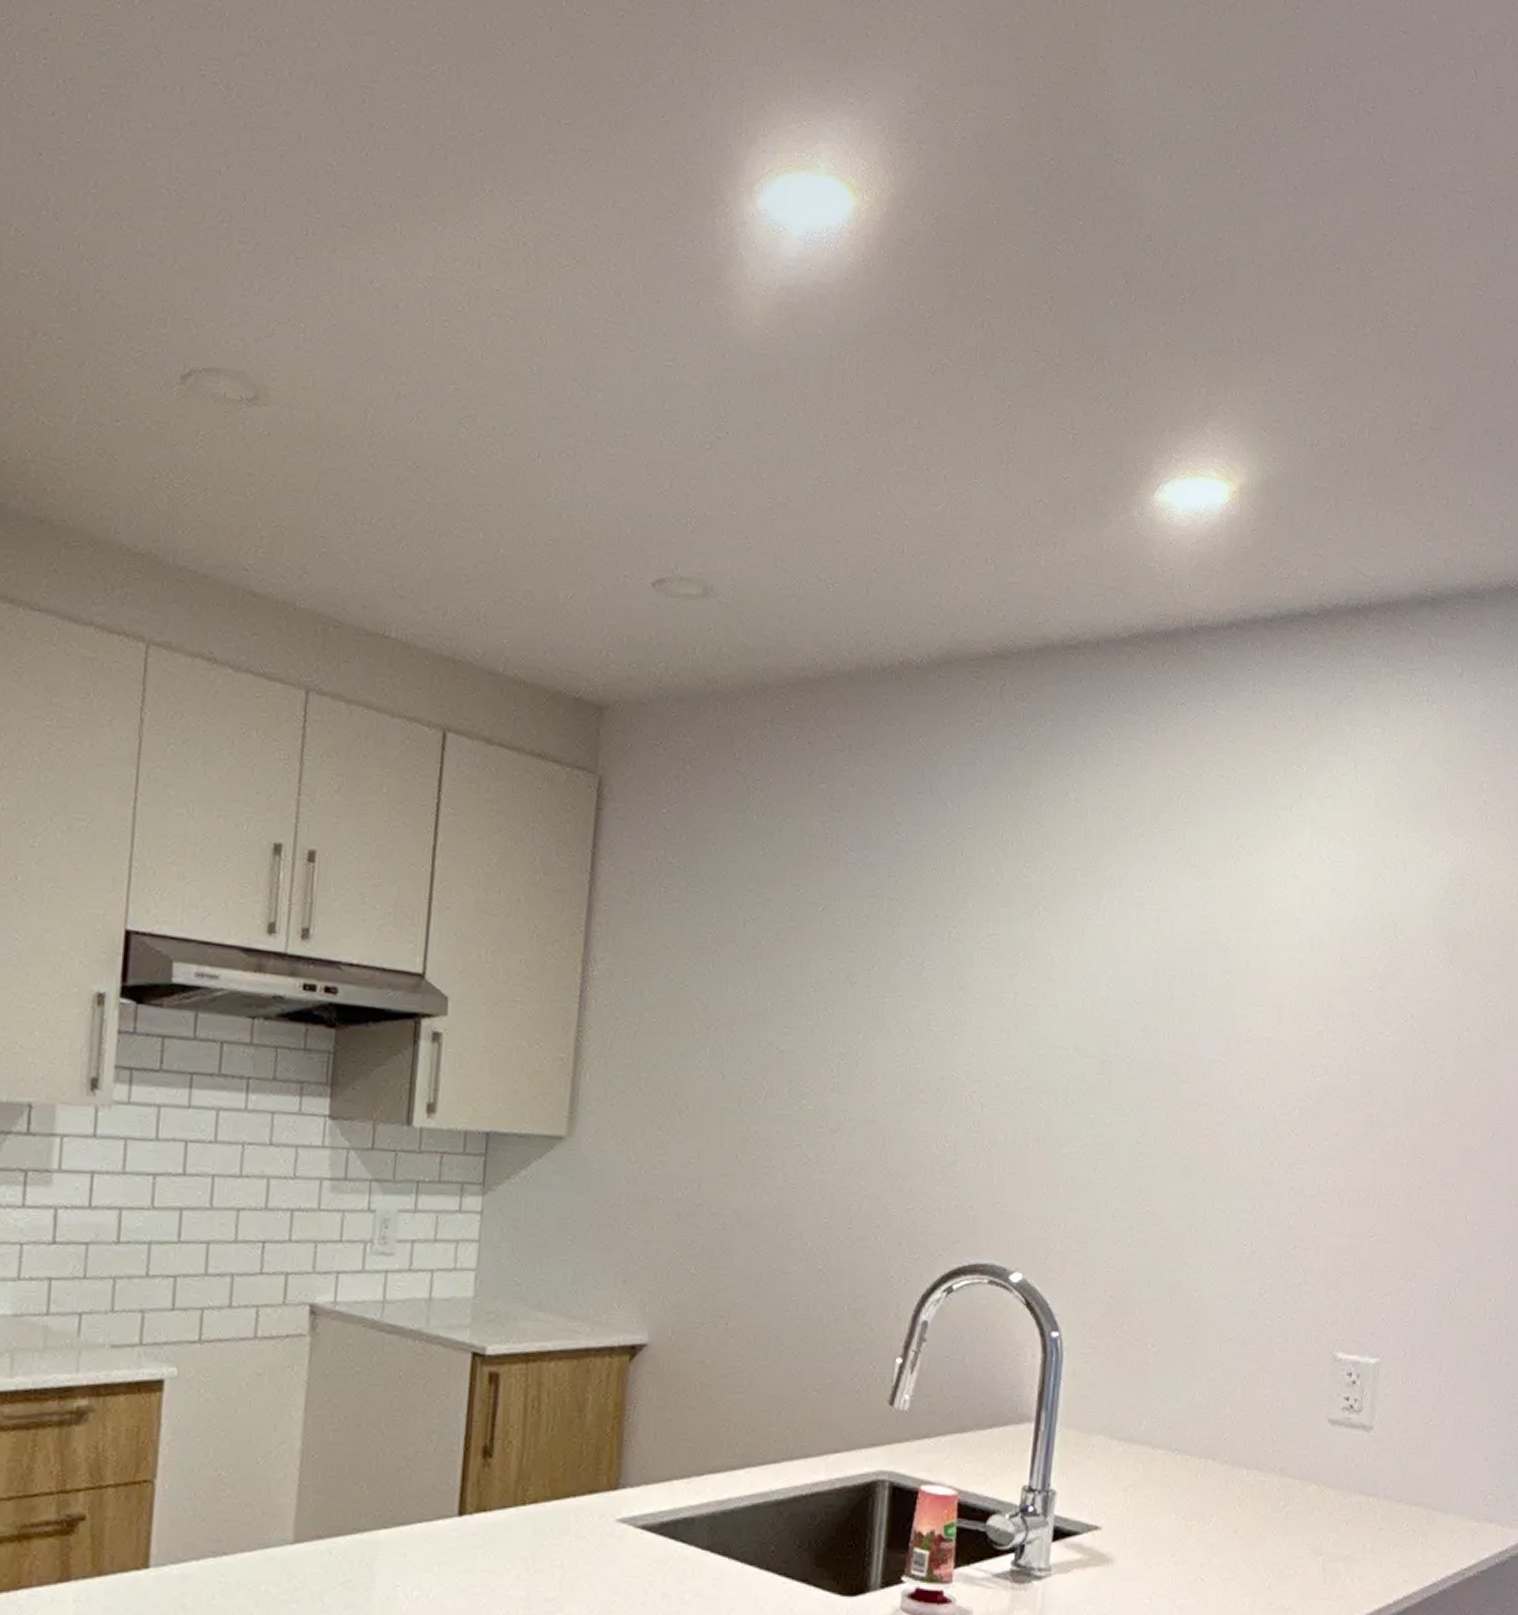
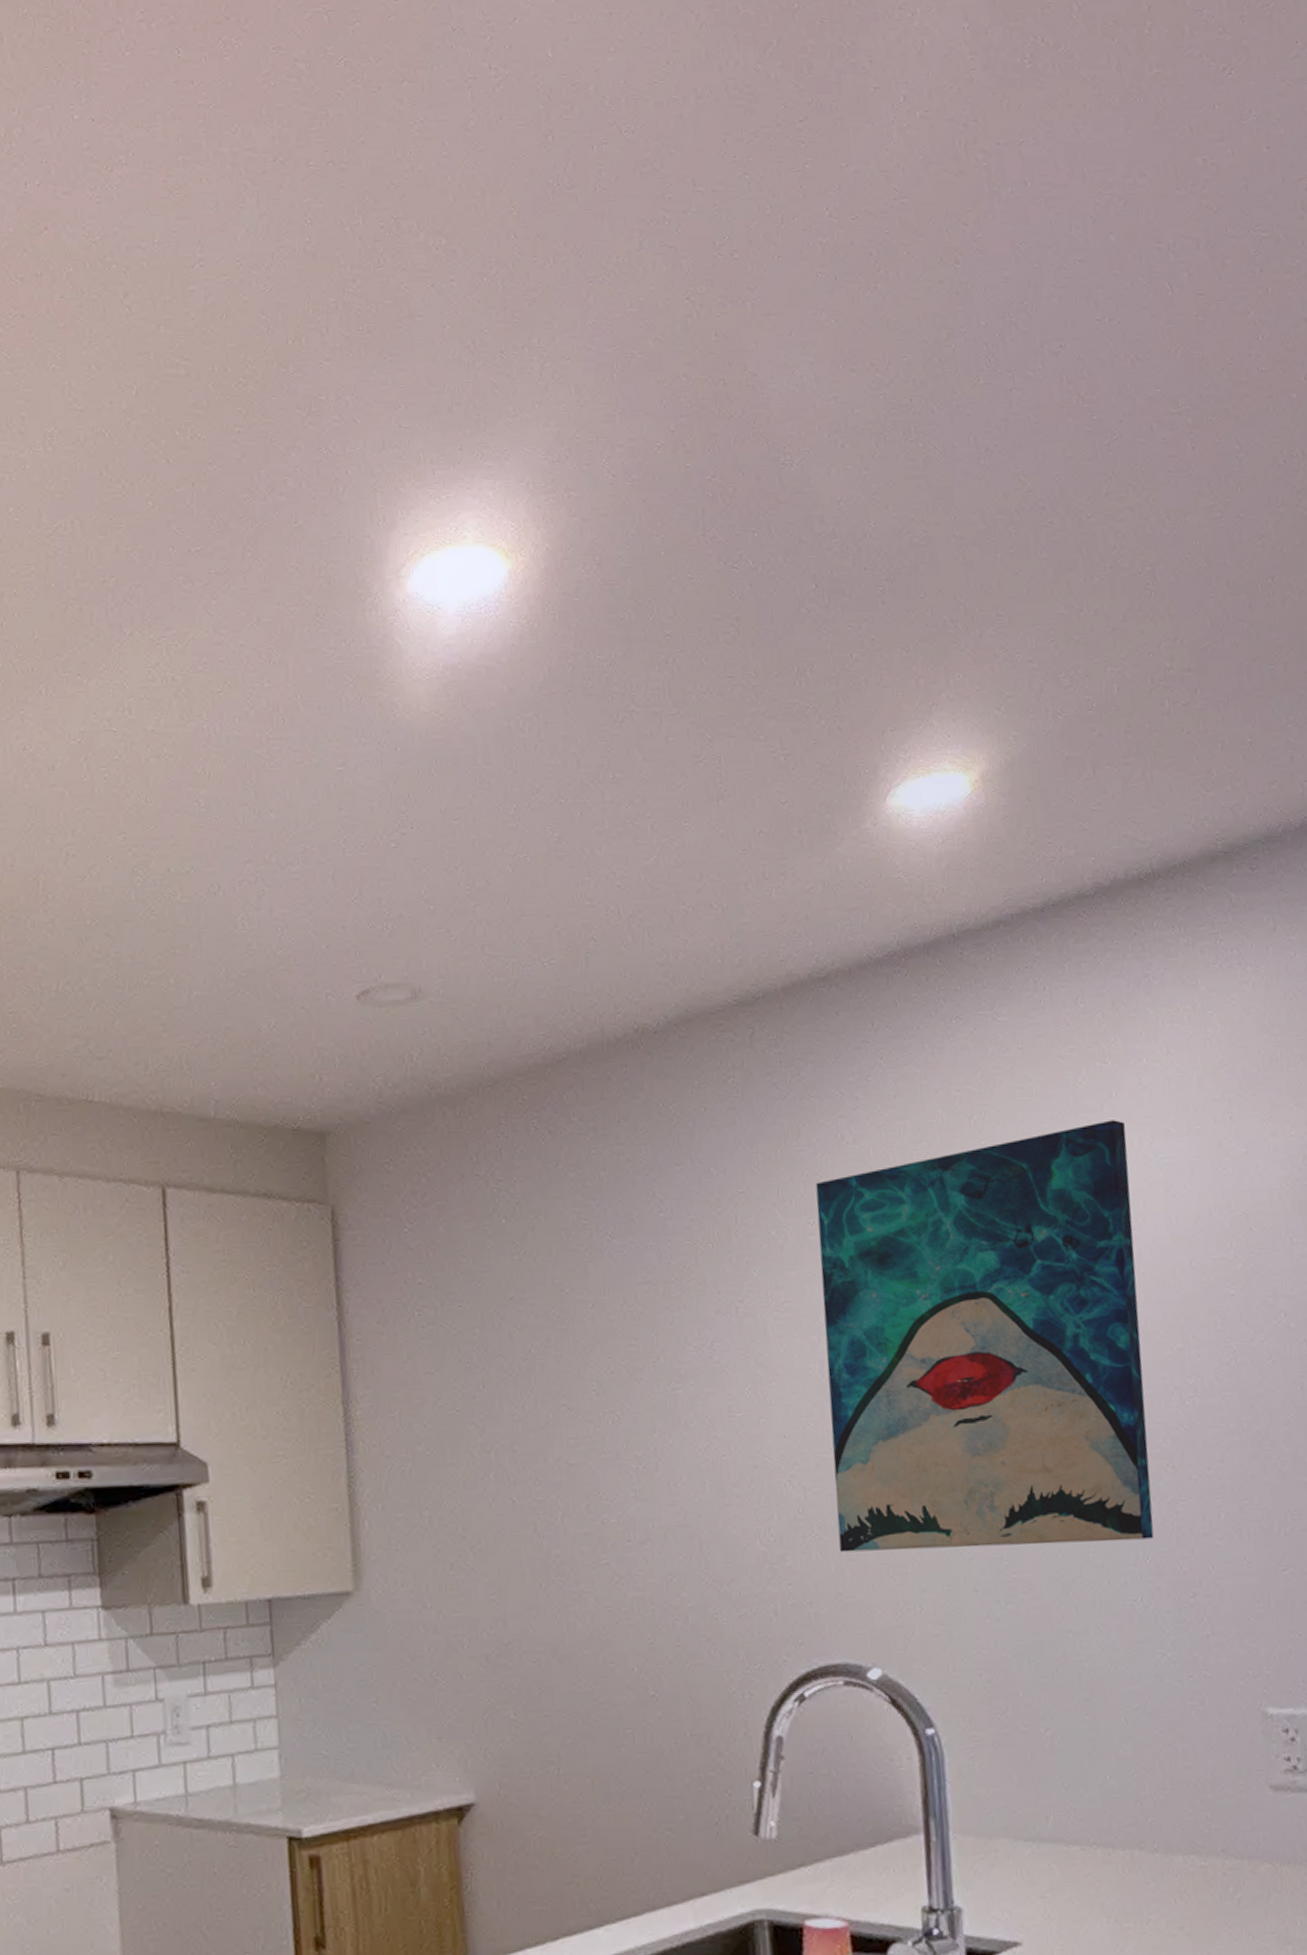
wall art: none [1003,819,1309,1194] -> present [815,1120,1154,1553]

